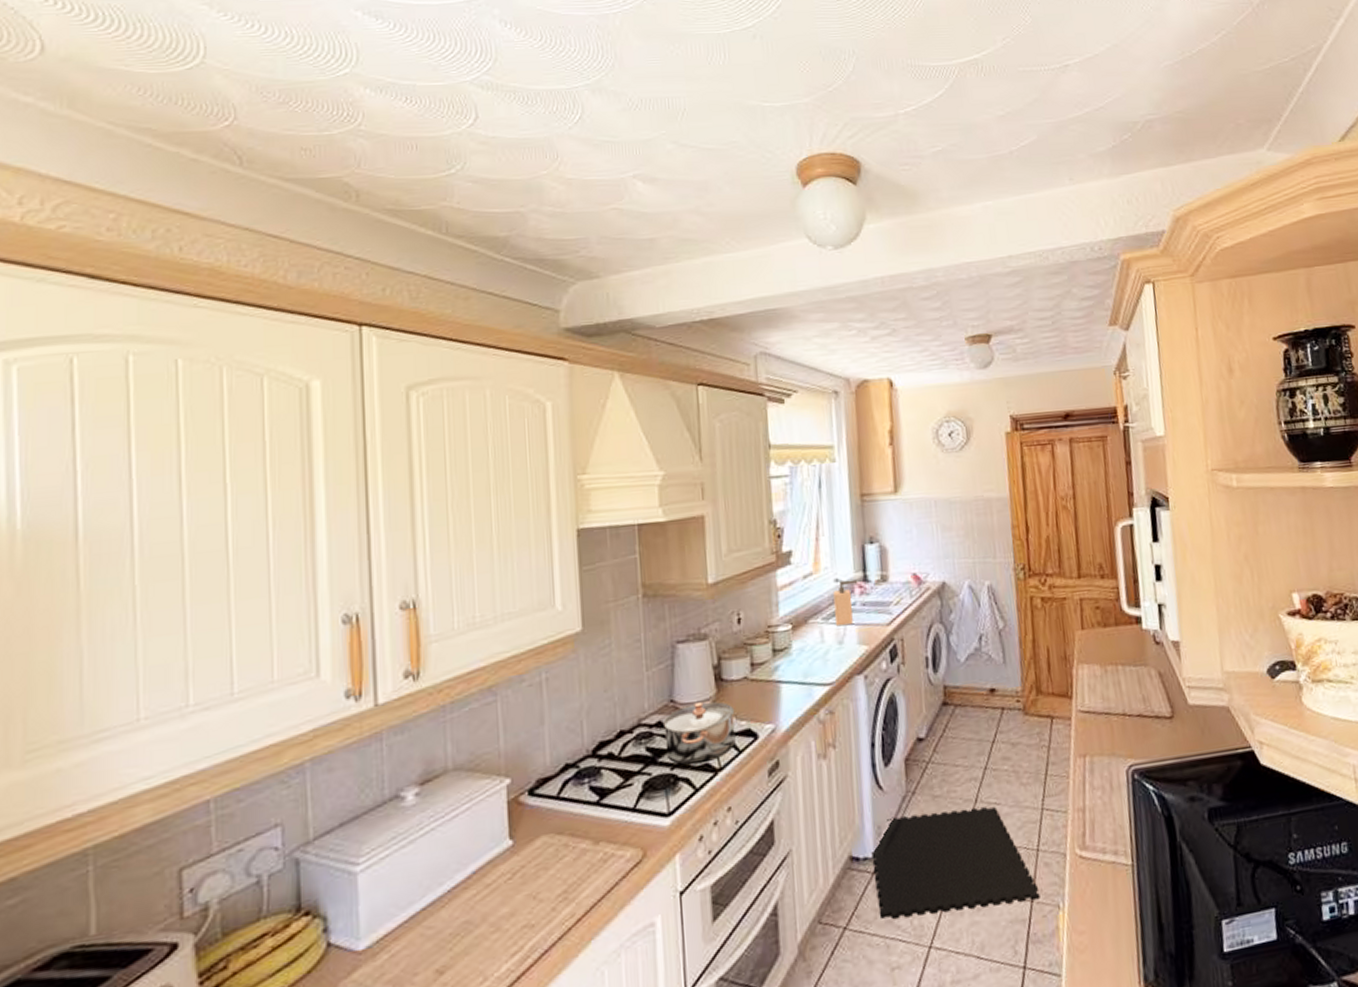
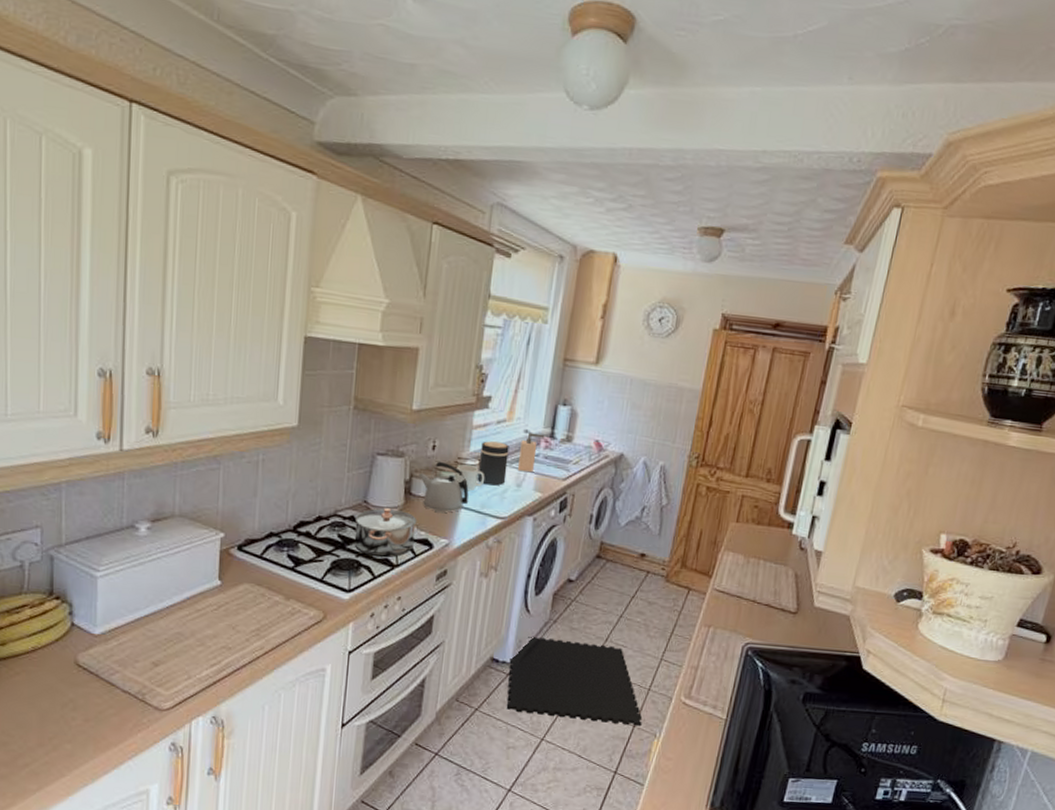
kettle: none [727,634,789,695] -> present [418,461,469,514]
mug: none [768,631,803,663] -> present [456,464,485,492]
cylinder: none [791,598,826,650] -> present [478,441,509,486]

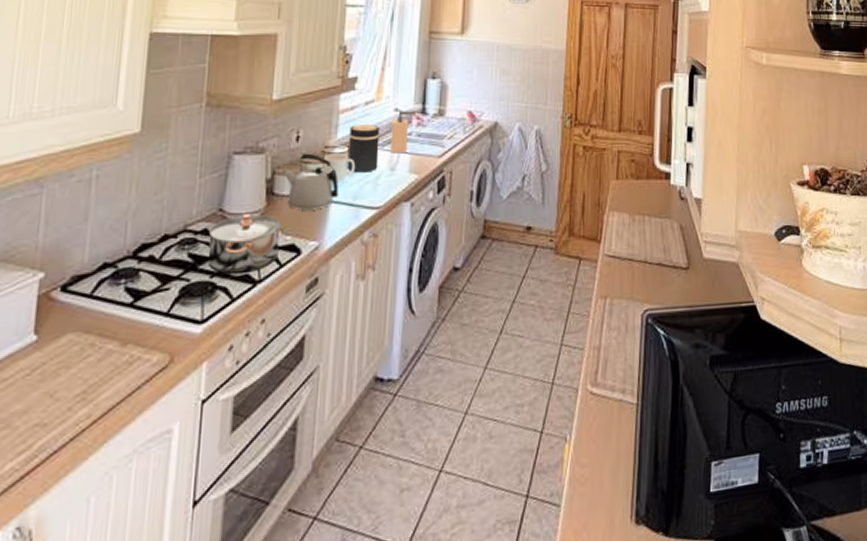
floor mat: present [506,636,643,727] -> none [395,338,550,441]

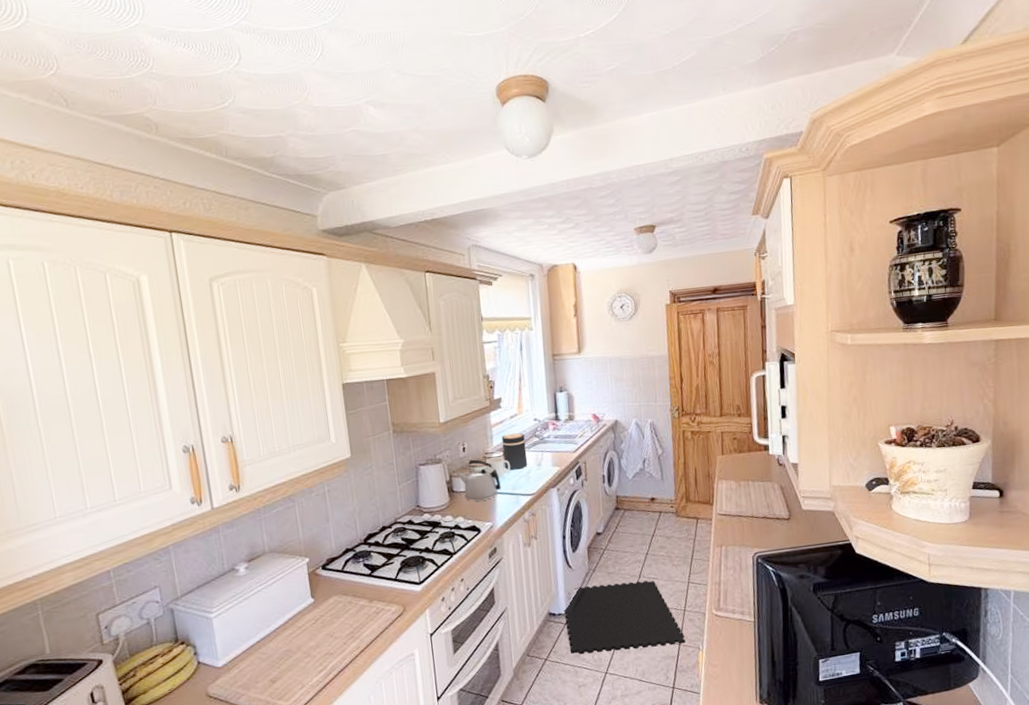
cooking pot: present [207,212,282,275] -> none [412,506,465,551]
soap dispenser: present [391,111,417,154] -> none [533,419,552,453]
floor mat: none [395,338,550,441] -> present [564,581,686,654]

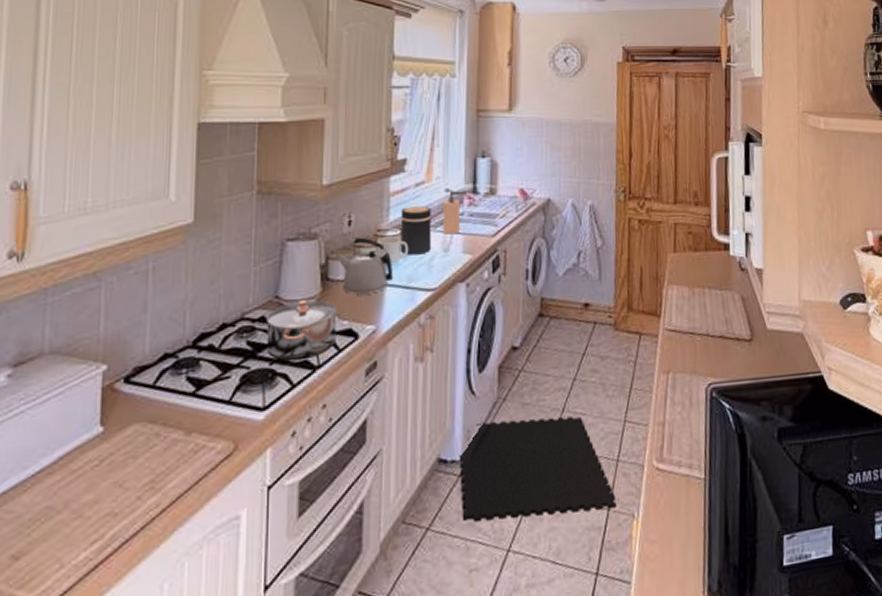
cooking pot: none [412,506,465,551] -> present [265,299,338,362]
soap dispenser: none [533,419,552,453] -> present [443,190,468,235]

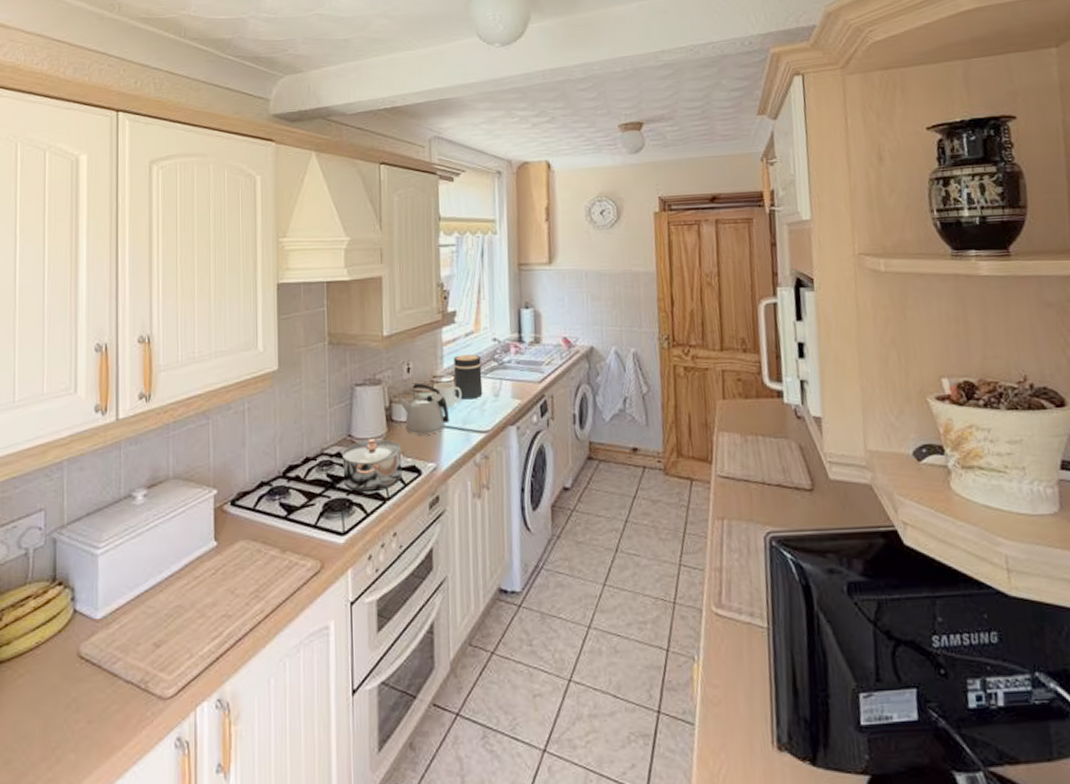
soap dispenser: present [443,190,468,235] -> none [491,340,514,381]
floor mat: present [459,416,617,521] -> none [518,556,676,651]

